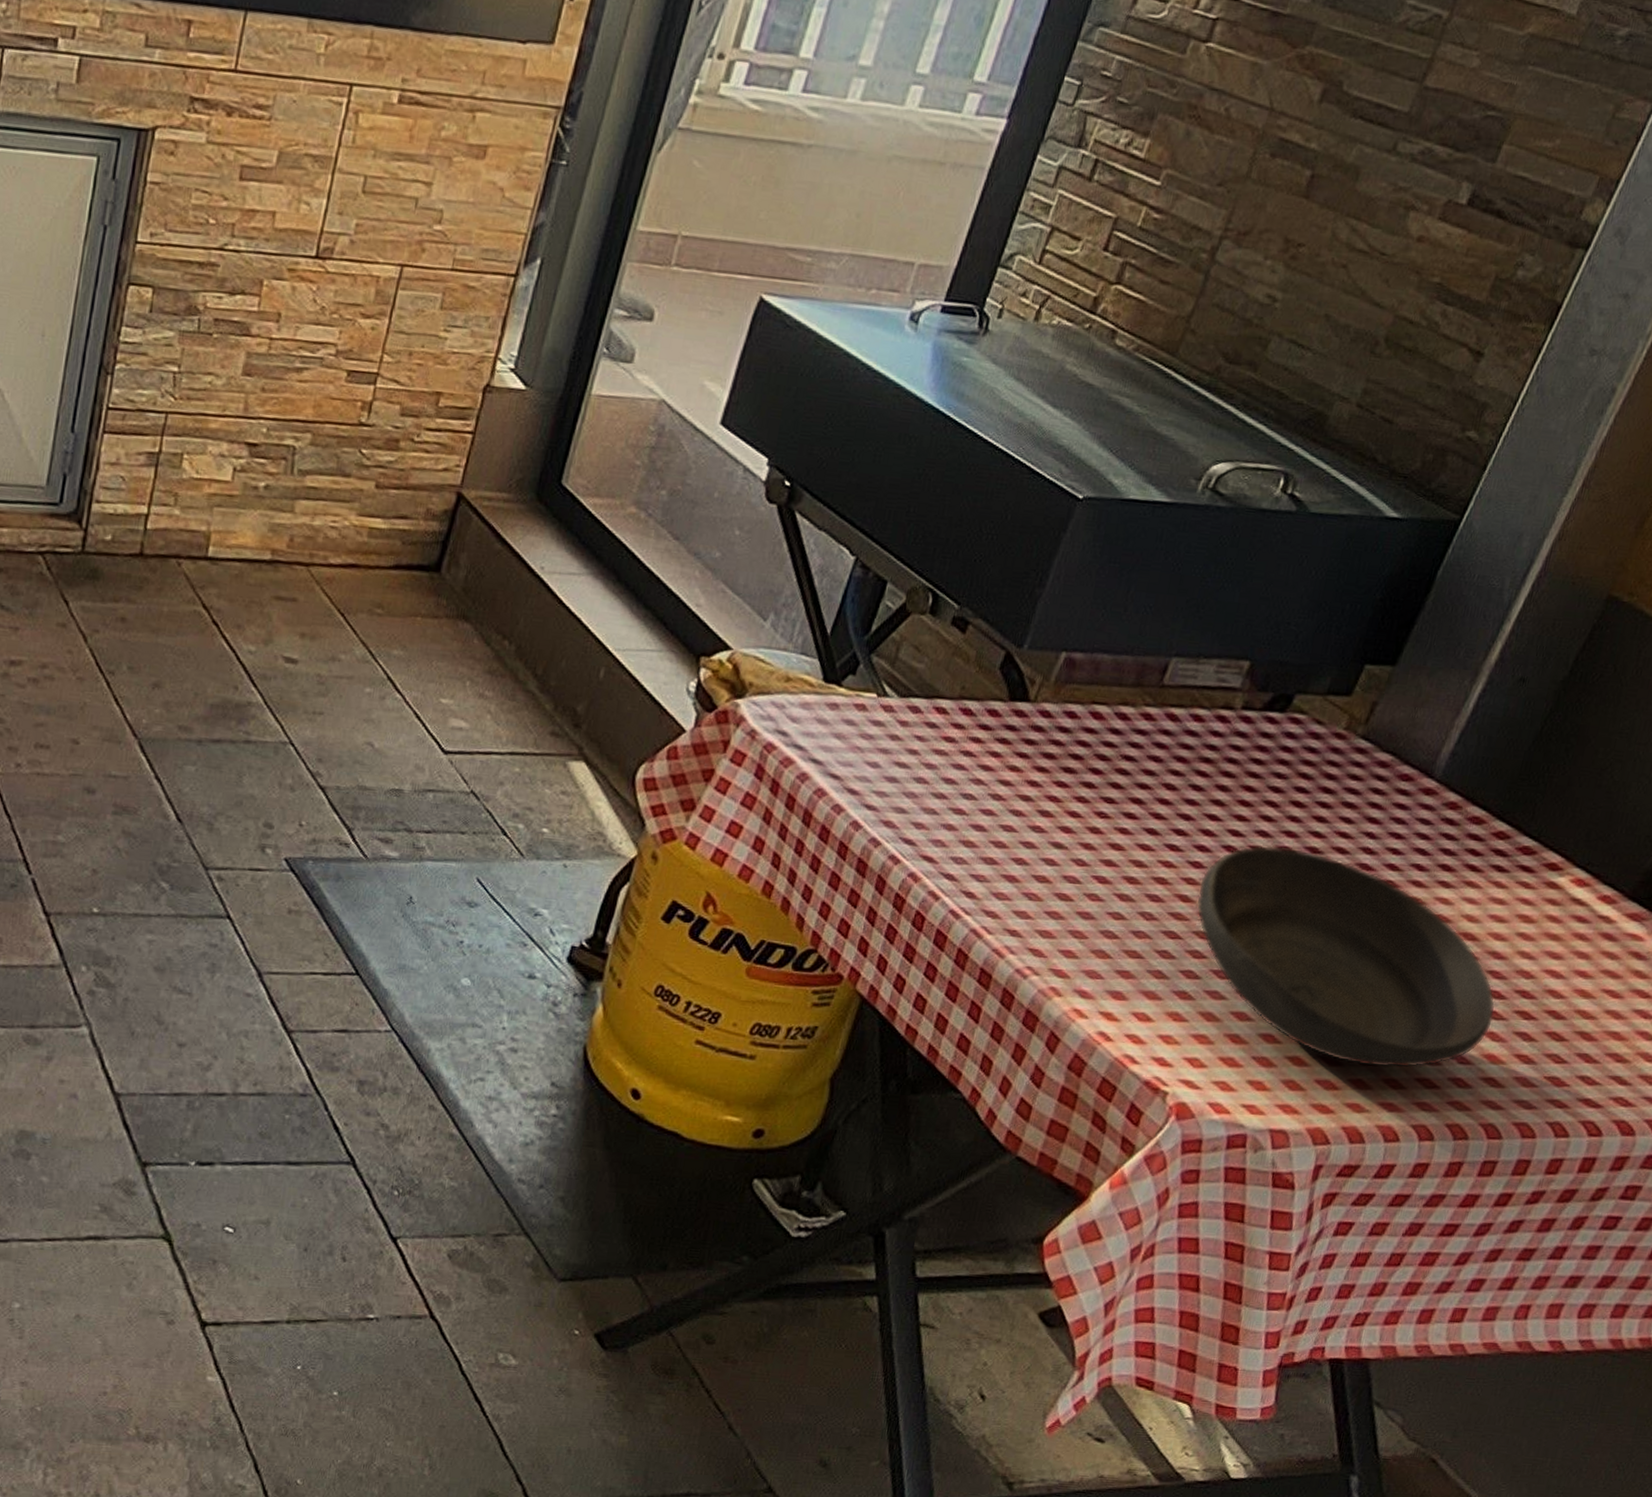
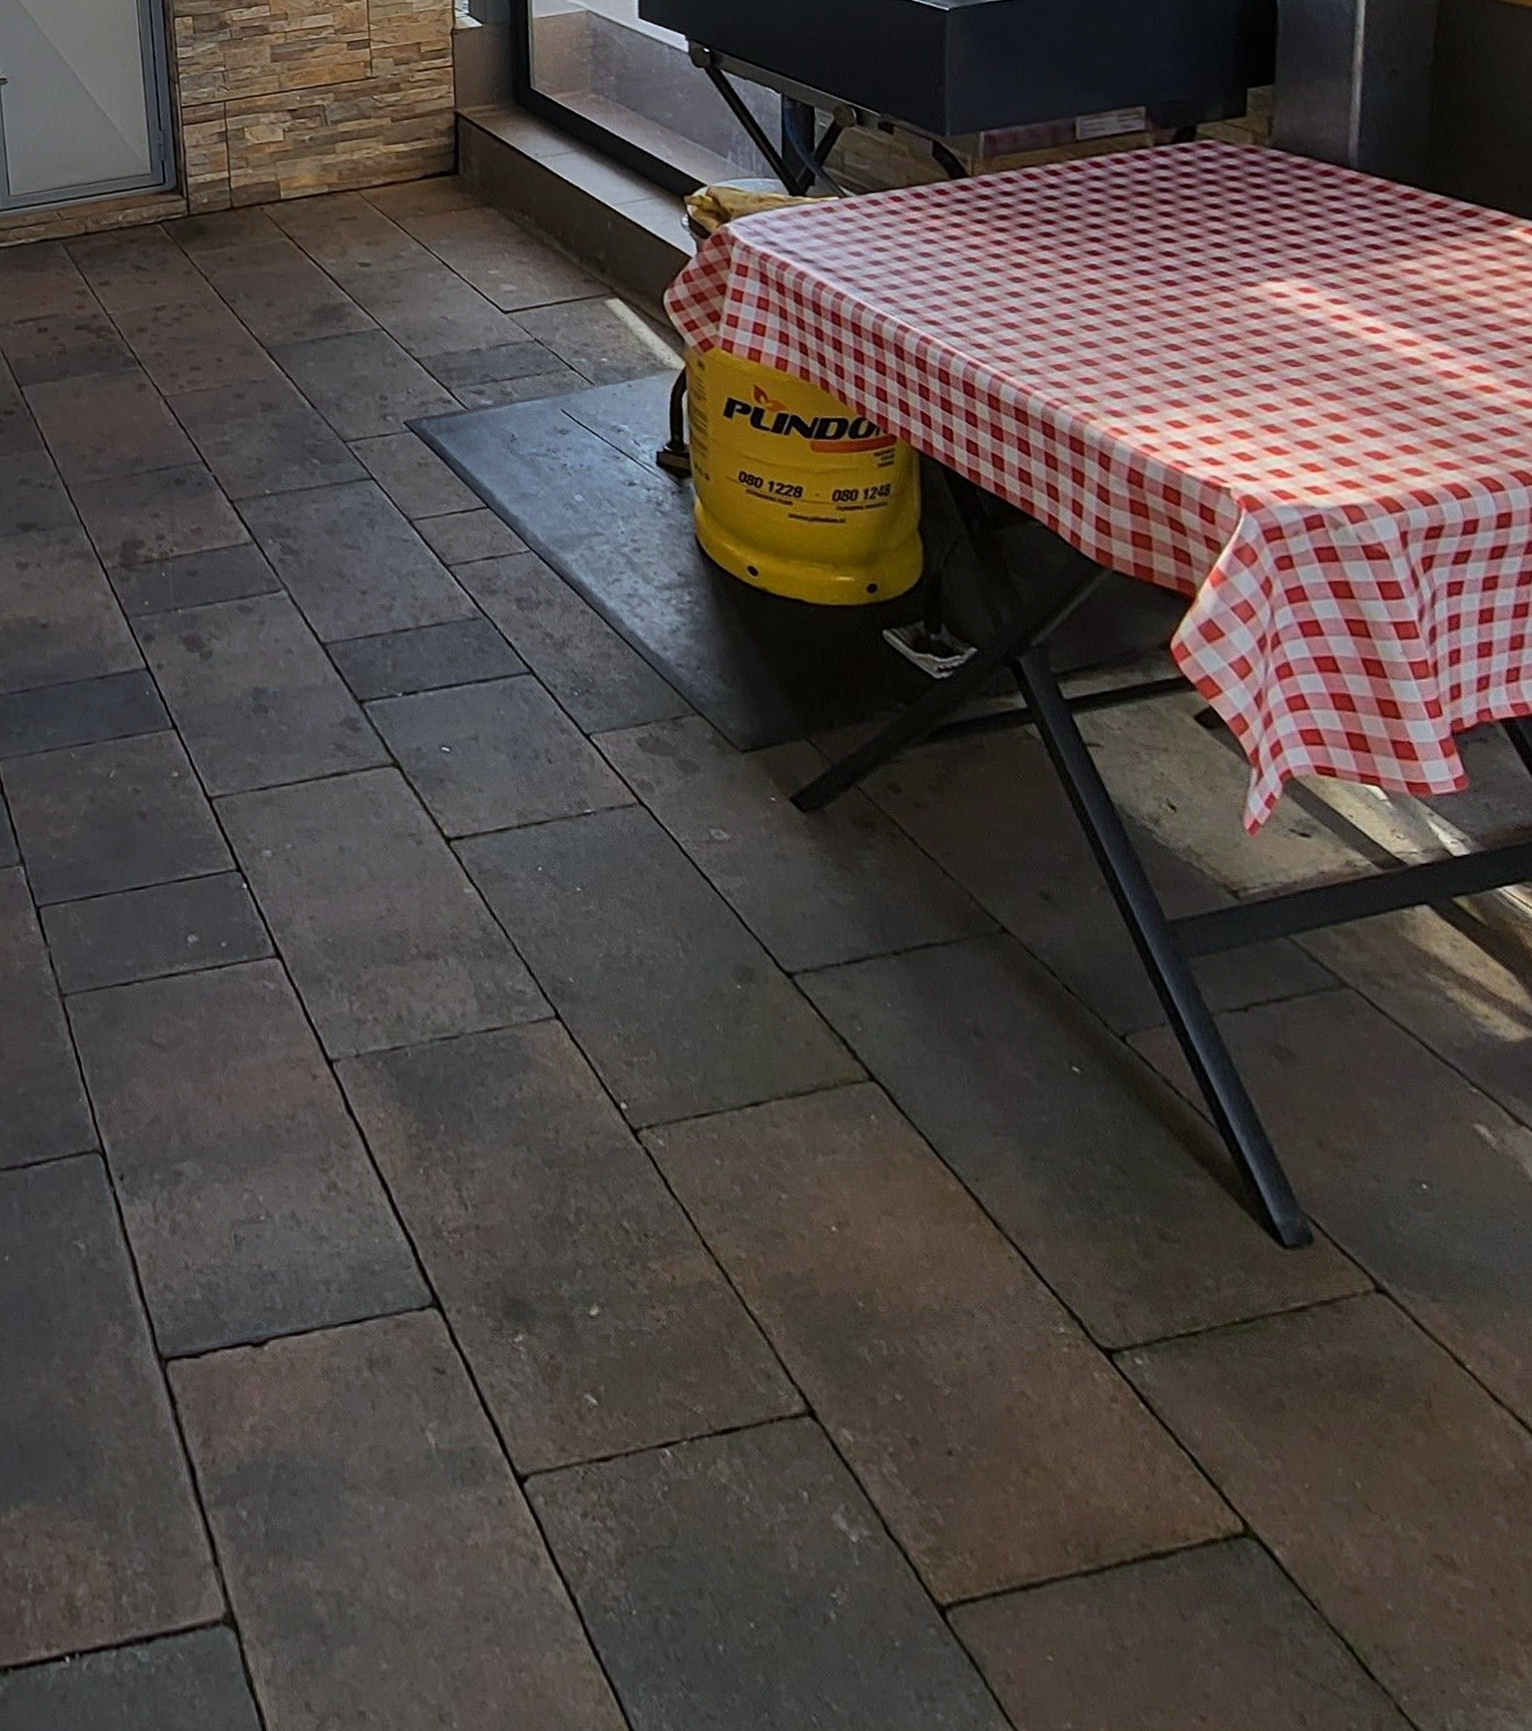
bowl: present [1196,845,1496,1068] -> none [1179,252,1511,433]

